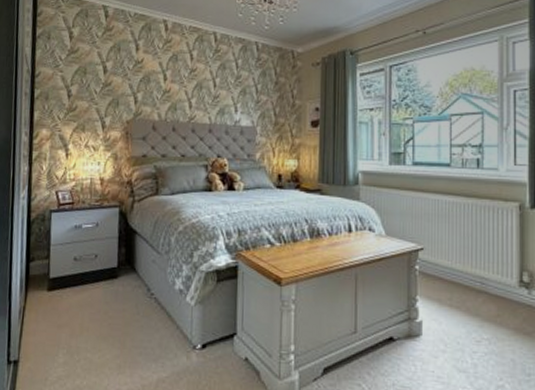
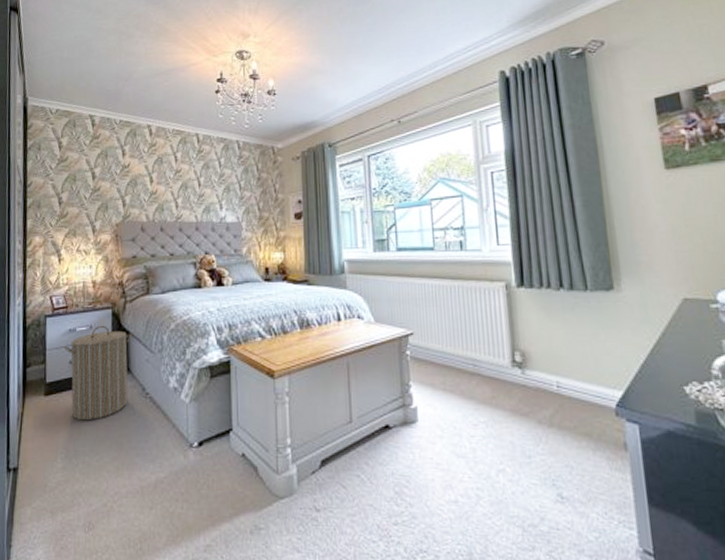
laundry hamper: none [69,223,139,318] -> present [64,325,132,421]

